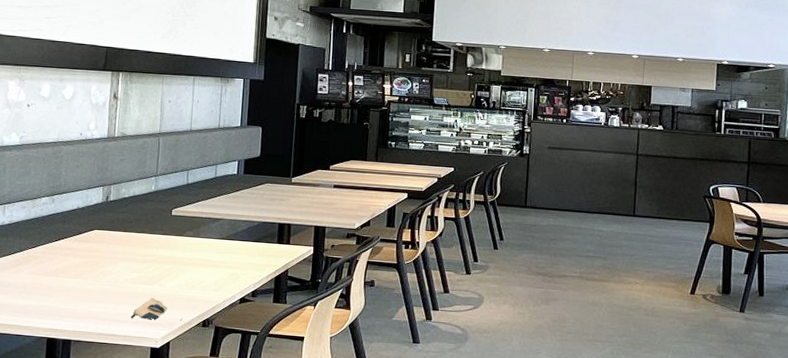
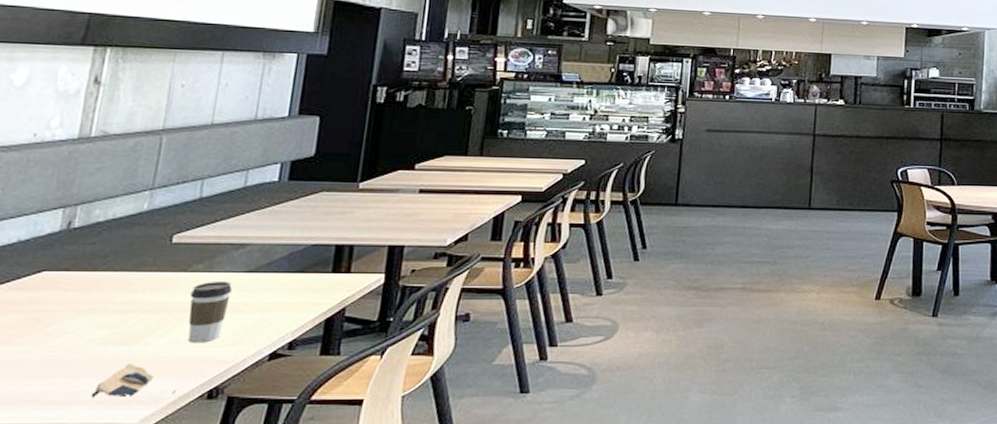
coffee cup: none [186,244,212,287] -> present [187,280,232,343]

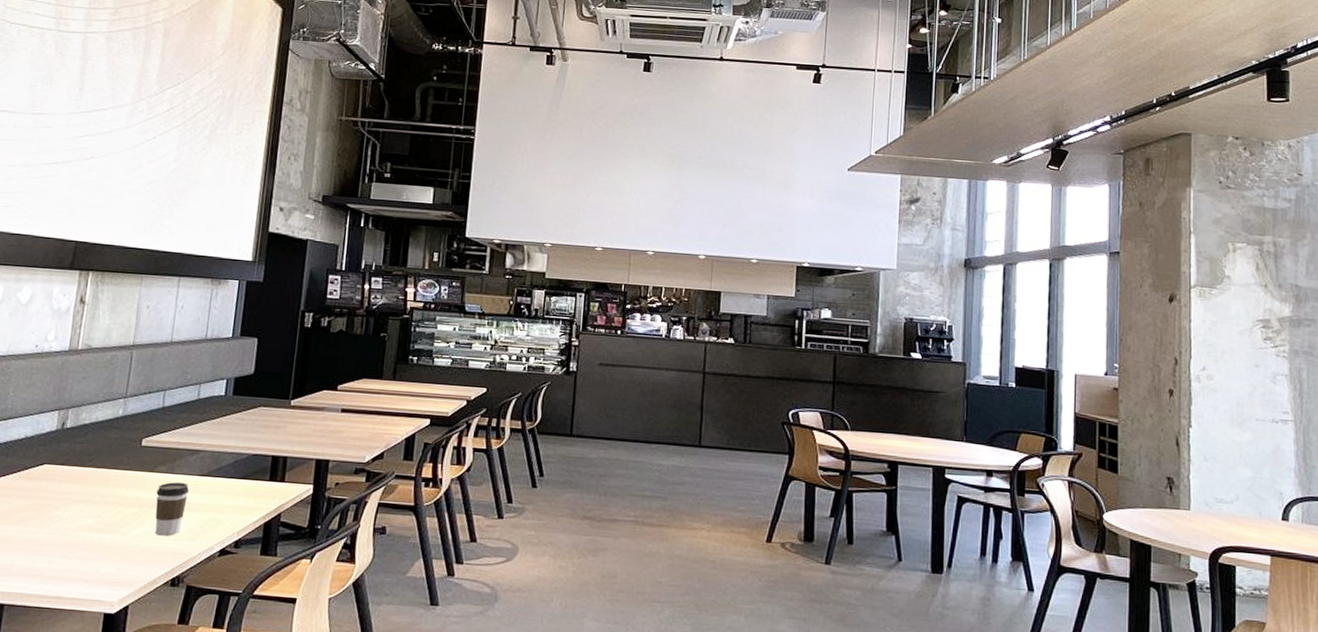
computer mouse: present [91,363,177,397] -> none [81,549,147,578]

